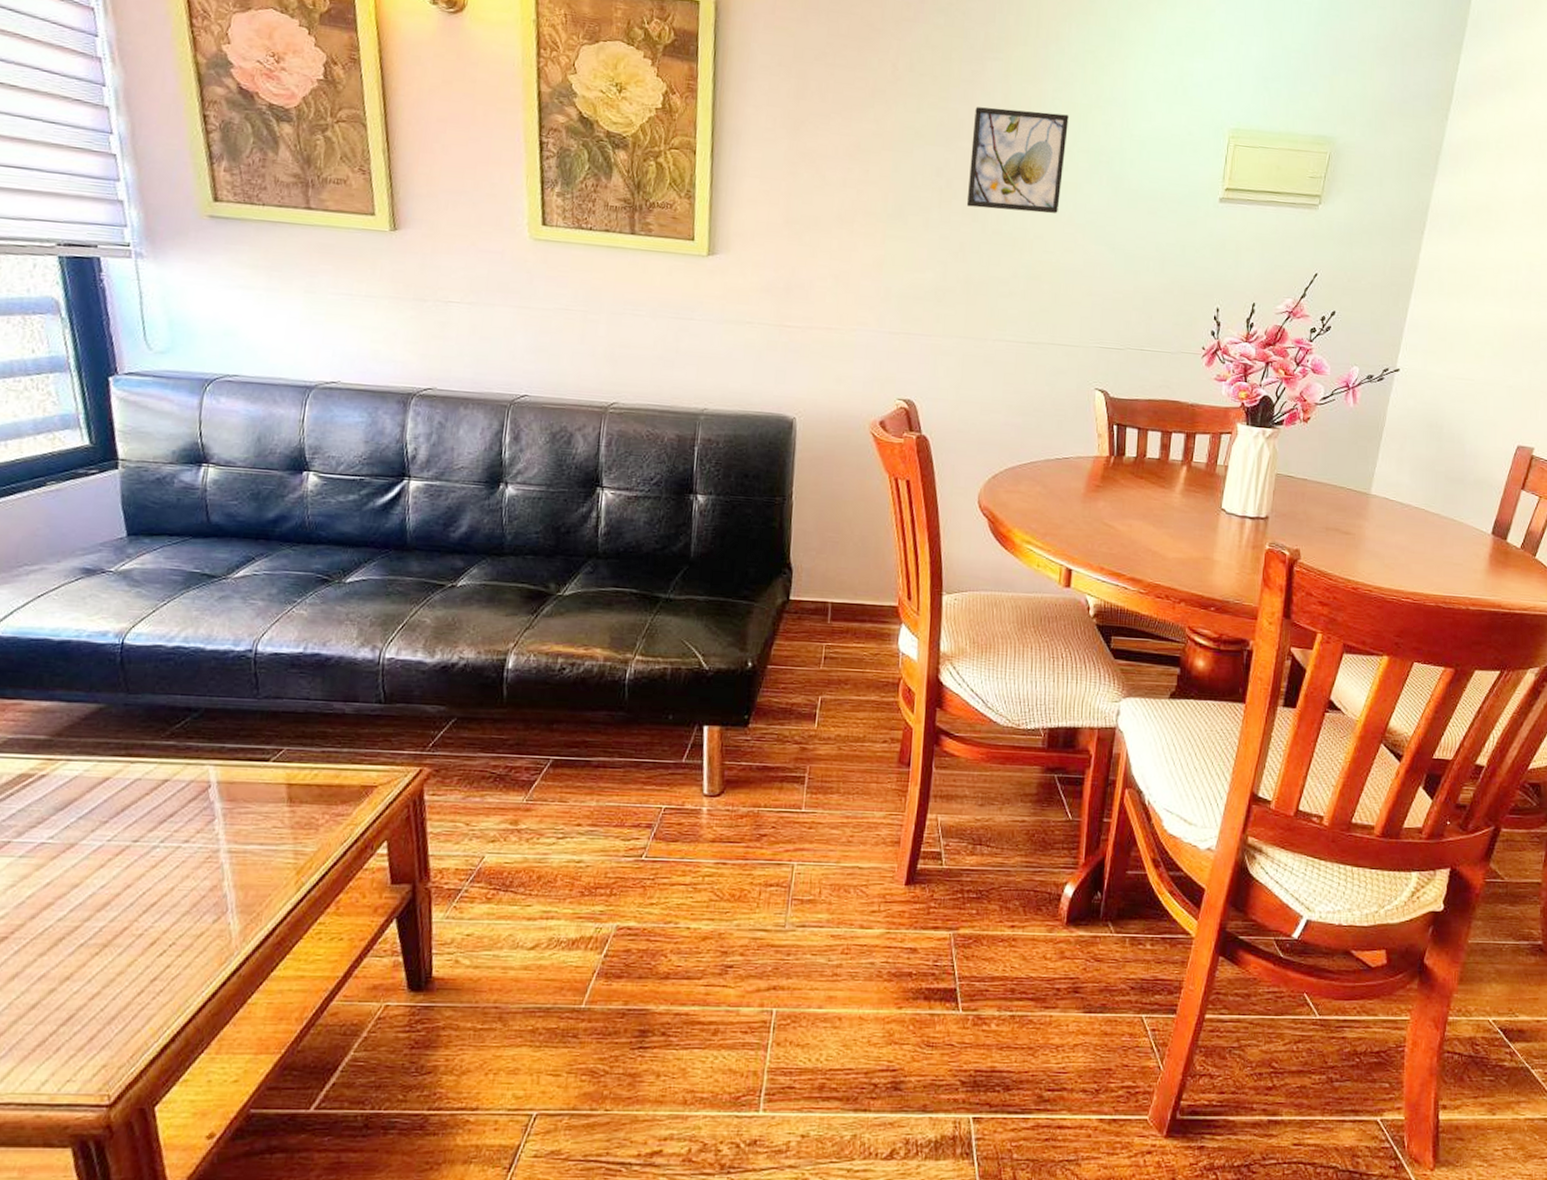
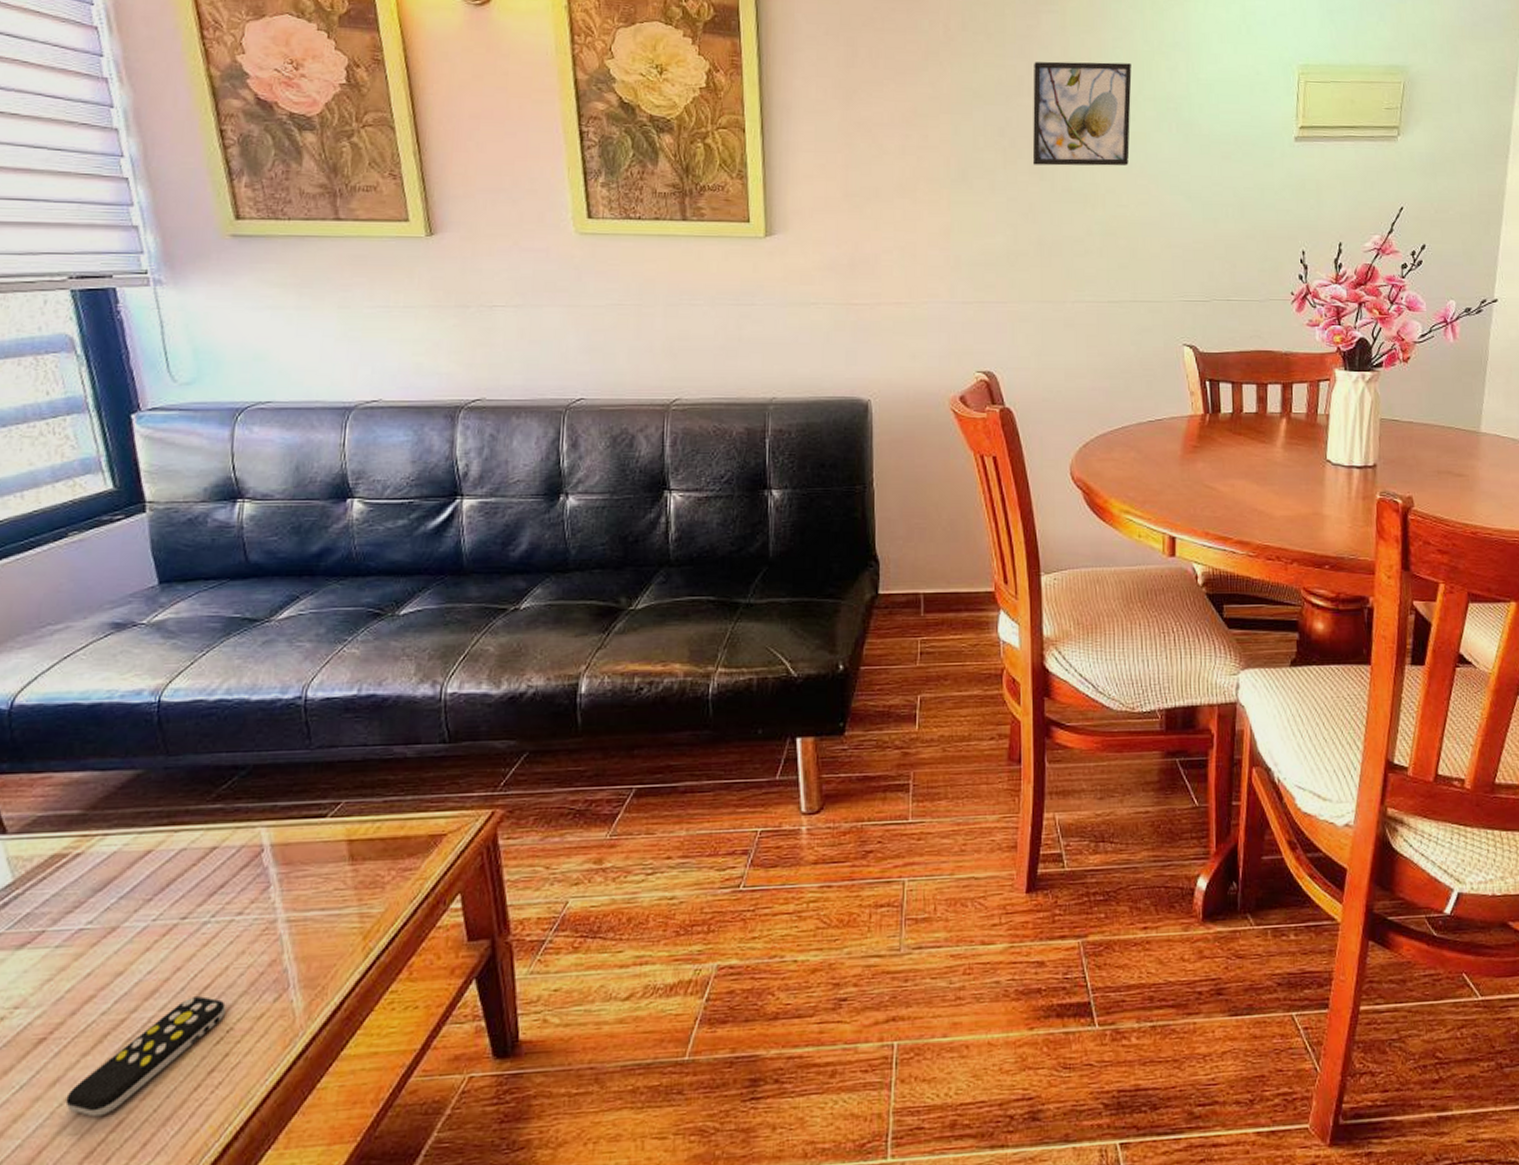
remote control: none [22,912,170,1011] -> present [65,996,226,1117]

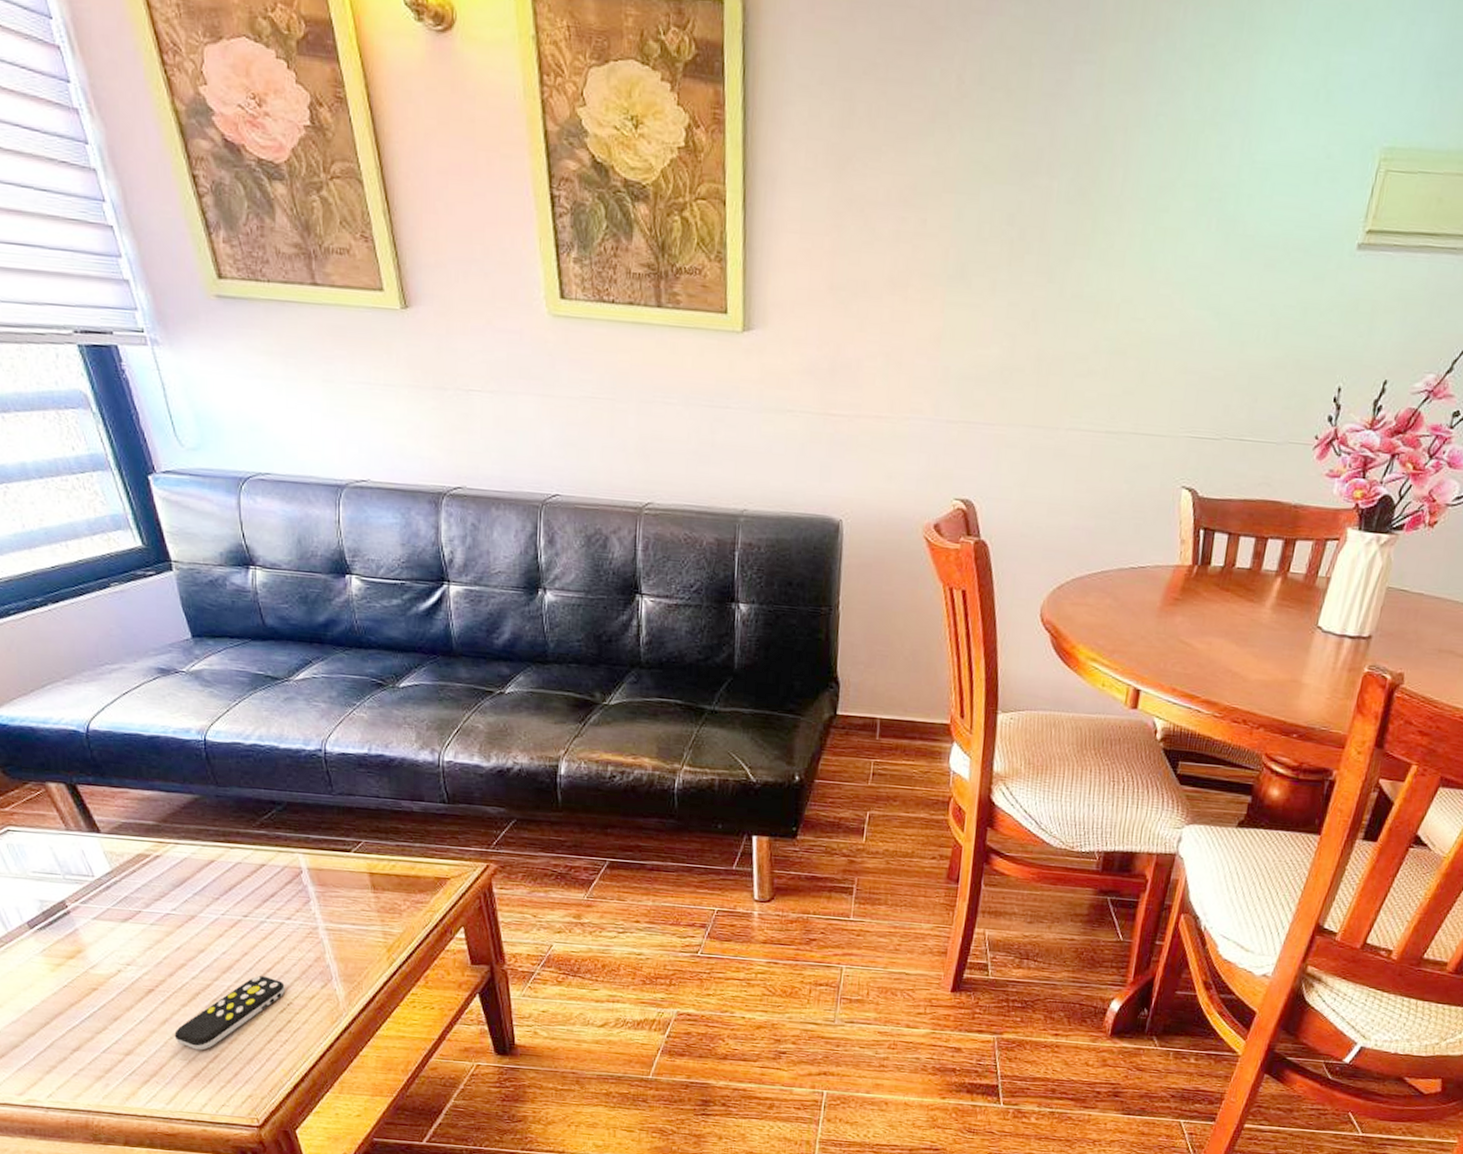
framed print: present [1032,61,1132,166] -> none [1042,130,1175,270]

